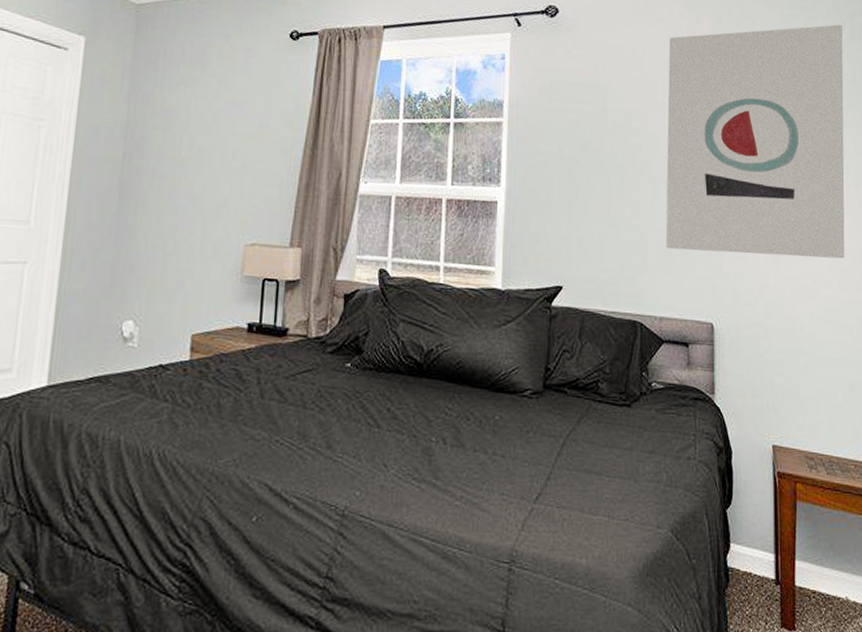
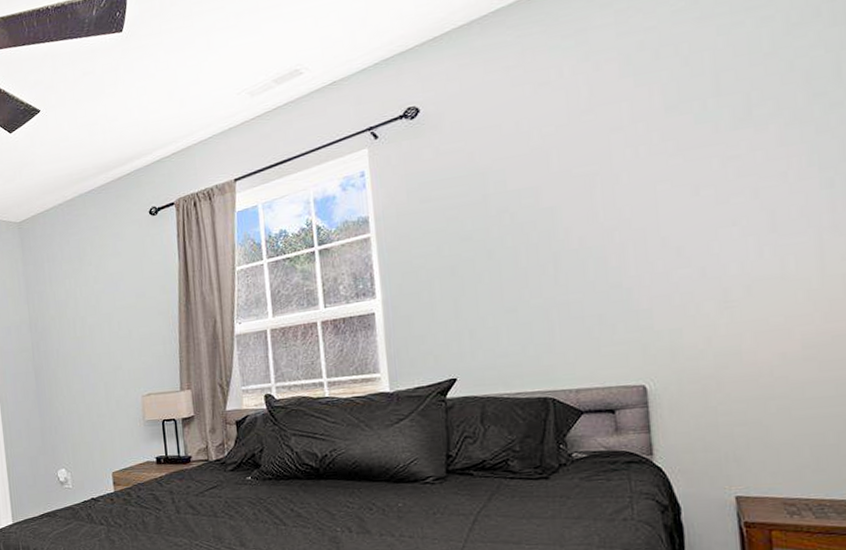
wall art: present [665,24,845,259] -> none [561,12,833,321]

